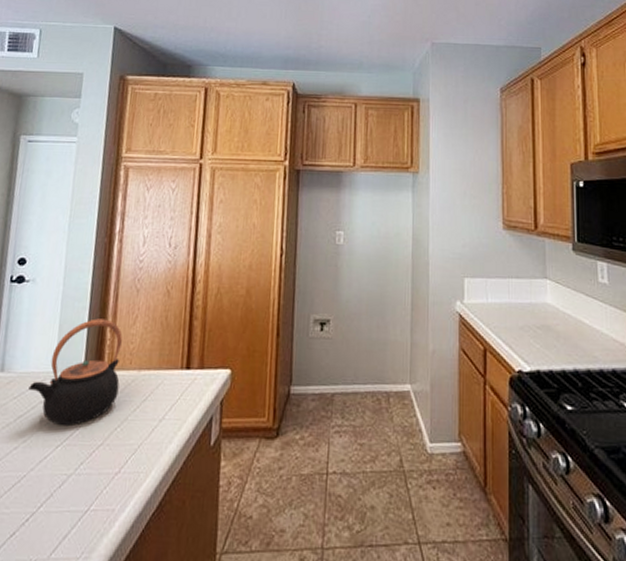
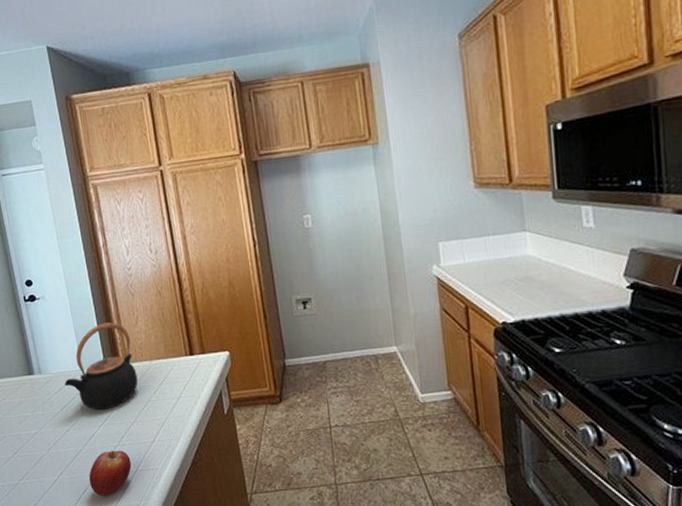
fruit: none [22,480,84,543] -> present [89,450,132,496]

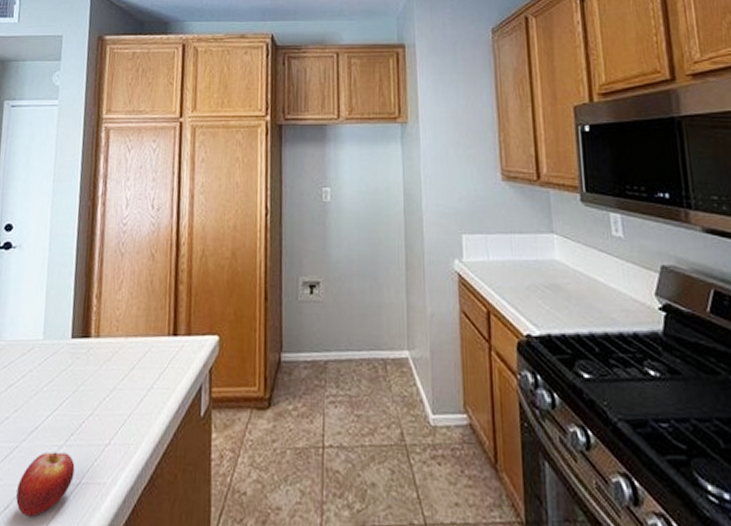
teapot: present [64,322,138,411] -> none [18,284,108,396]

